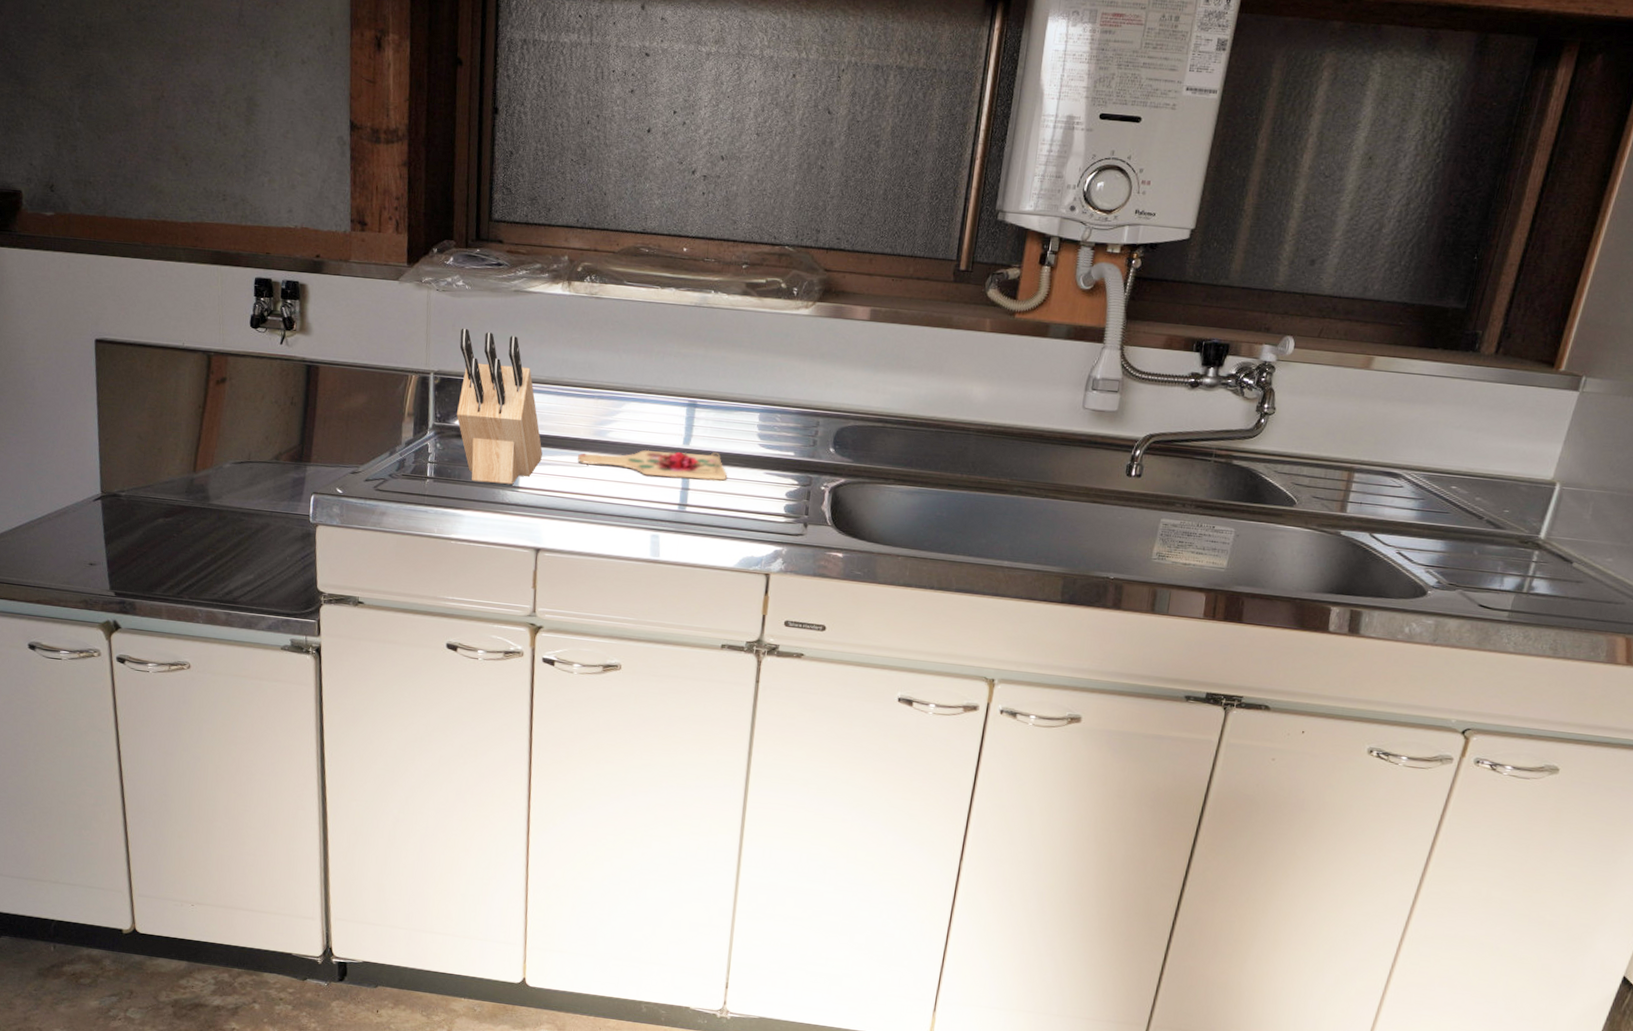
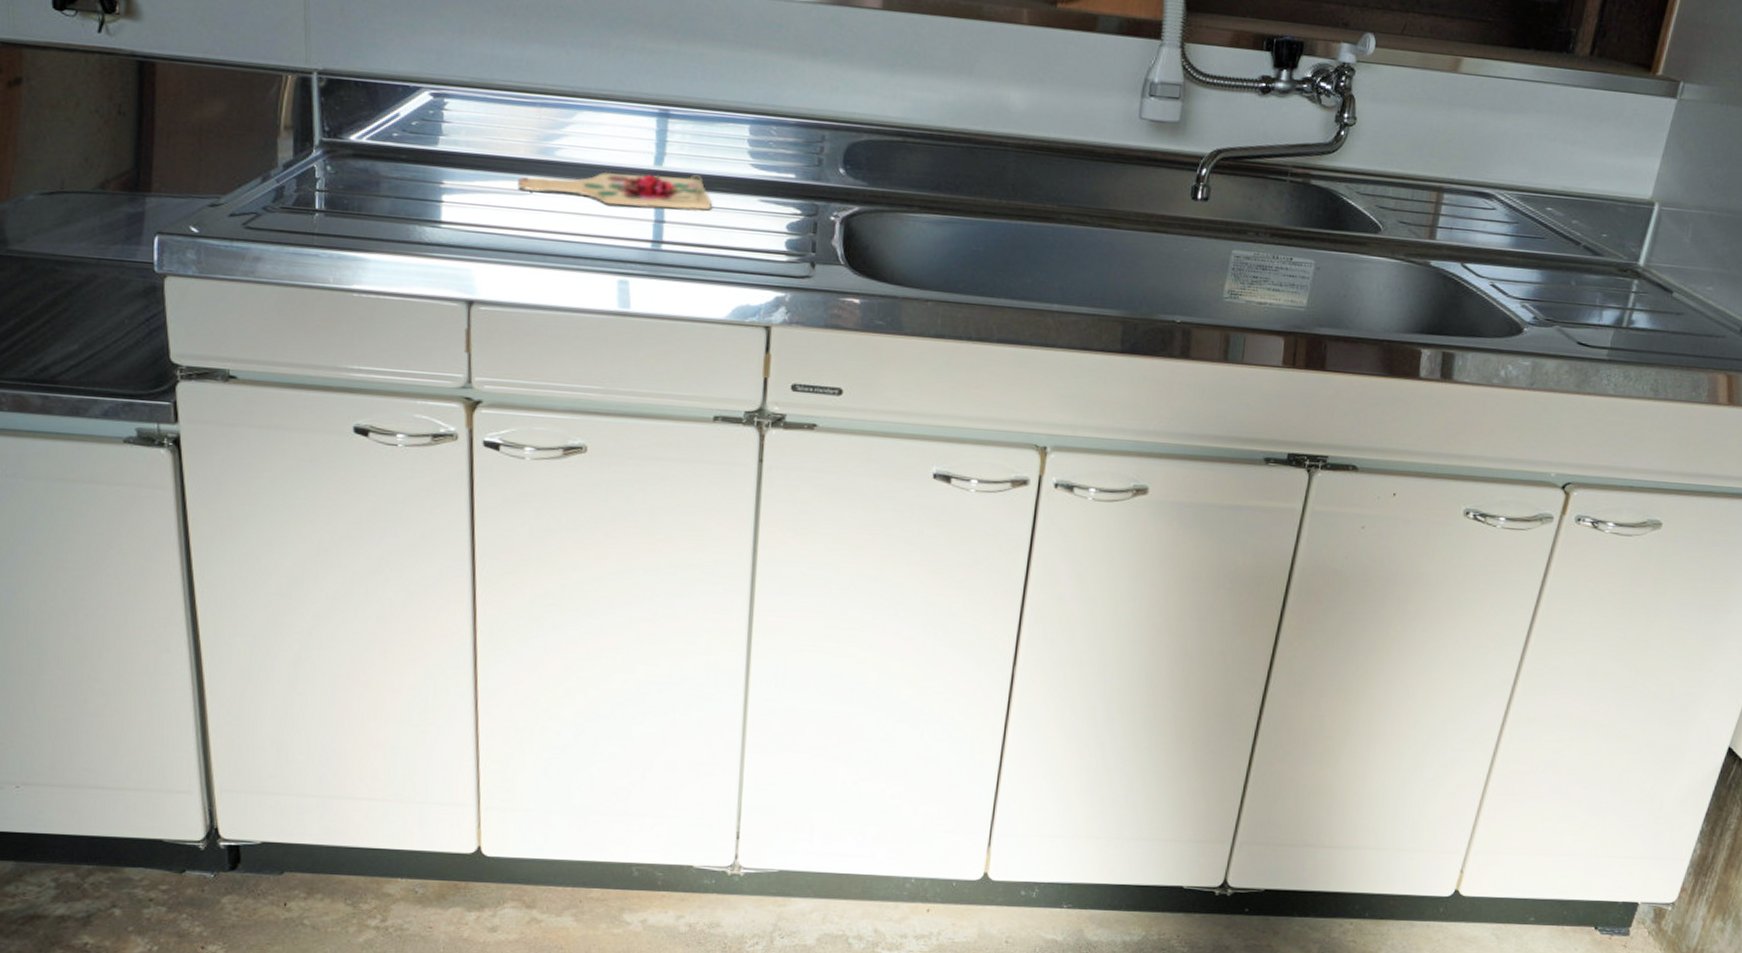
knife block: present [457,328,543,485] -> none [351,13,471,219]

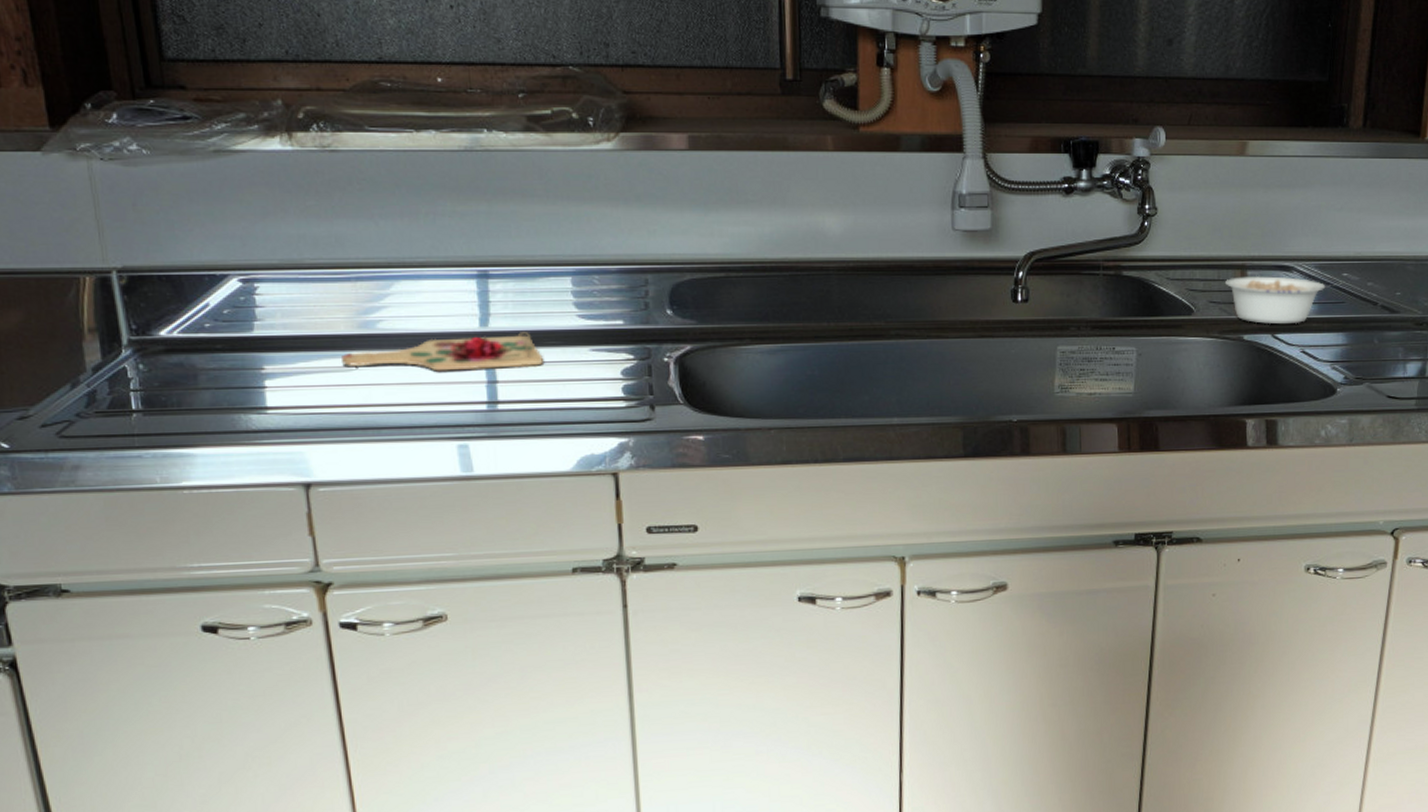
legume: none [1418,199,1548,256] -> present [1224,276,1345,325]

